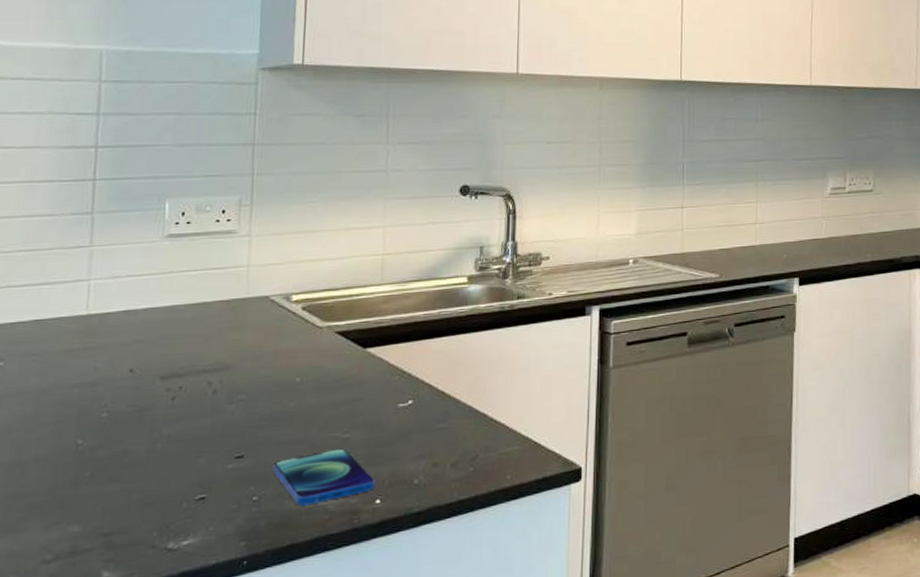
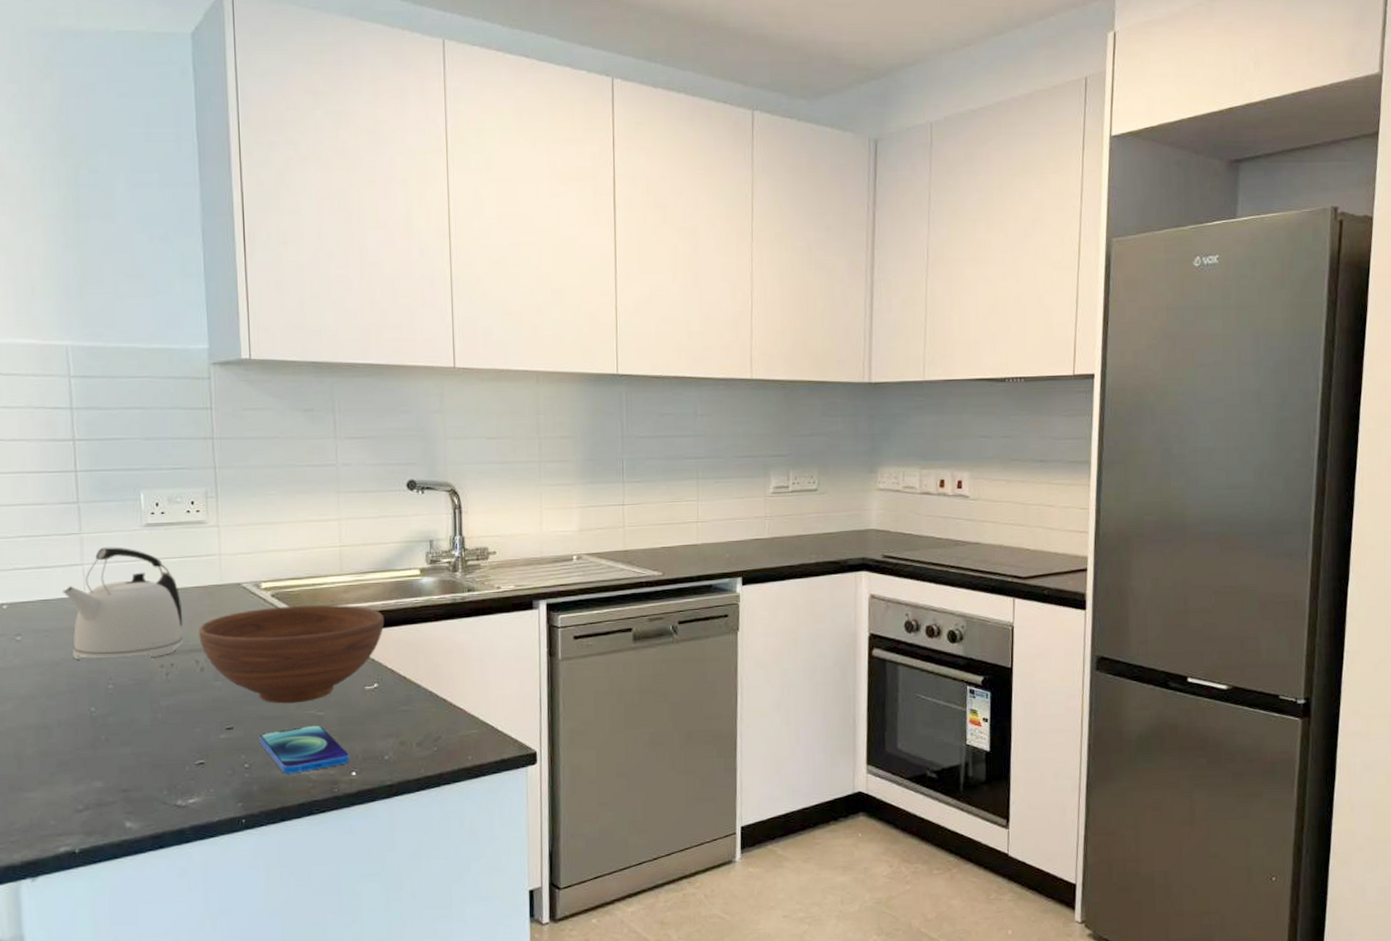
kettle: none [60,260,199,386] -> present [62,547,184,660]
bowl: none [215,316,426,427] -> present [199,604,385,704]

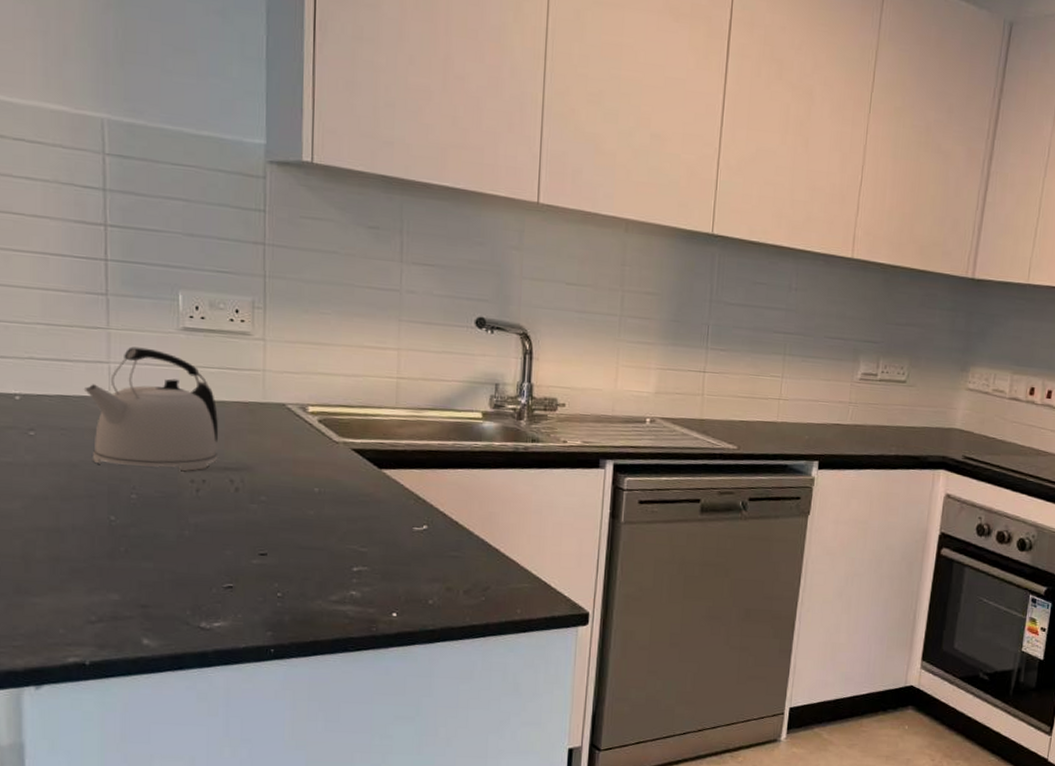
bowl: present [199,604,385,704] -> none [236,433,440,537]
smartphone: present [259,725,350,774] -> none [295,560,392,609]

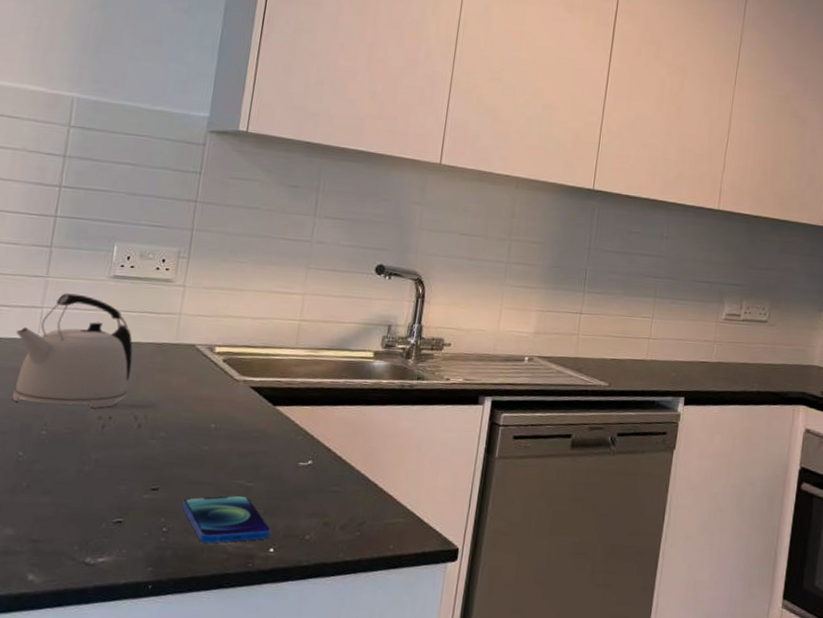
smartphone: none [295,560,392,609] -> present [182,495,271,544]

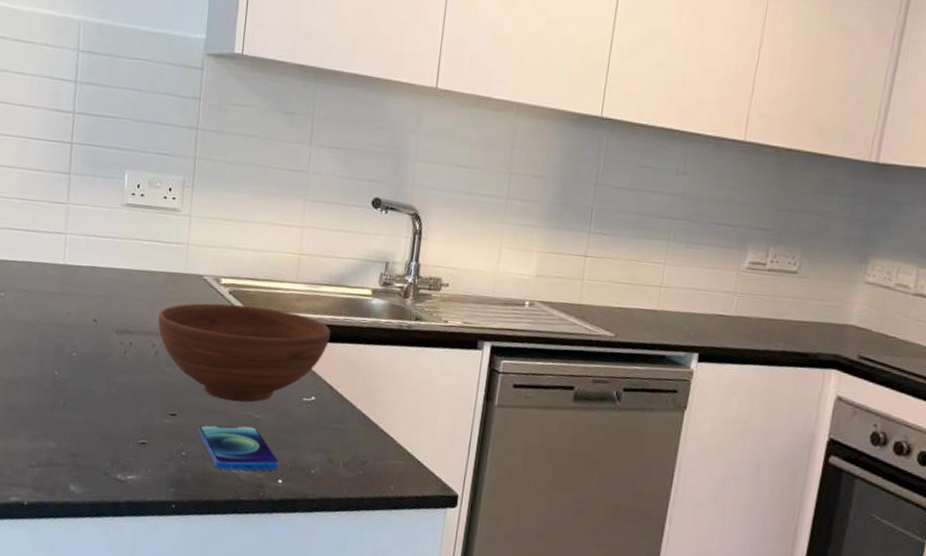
kettle: present [12,293,133,408] -> none [44,220,147,334]
bowl: none [143,372,331,472] -> present [158,303,331,403]

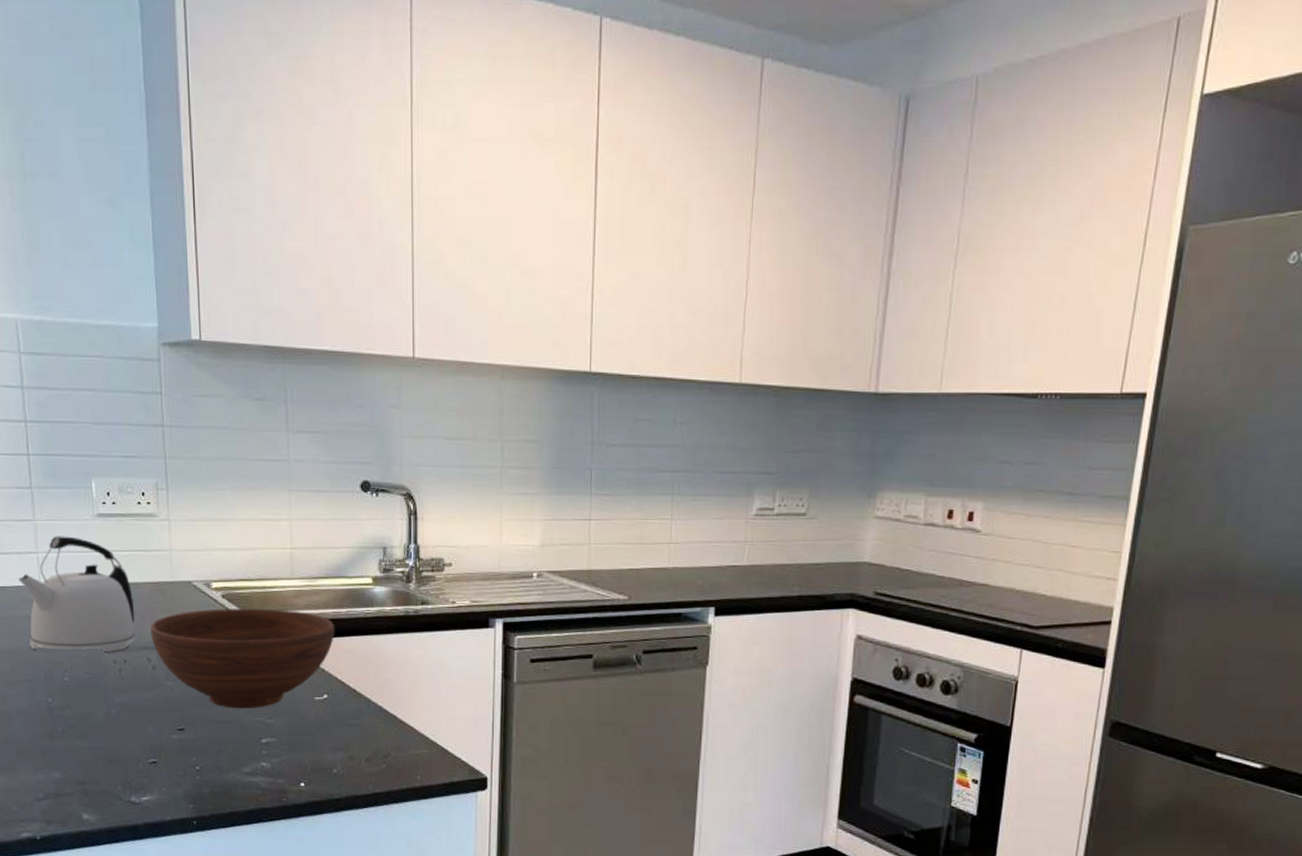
kettle: none [44,220,147,334] -> present [17,536,136,652]
smartphone: present [198,425,279,471] -> none [210,732,299,780]

